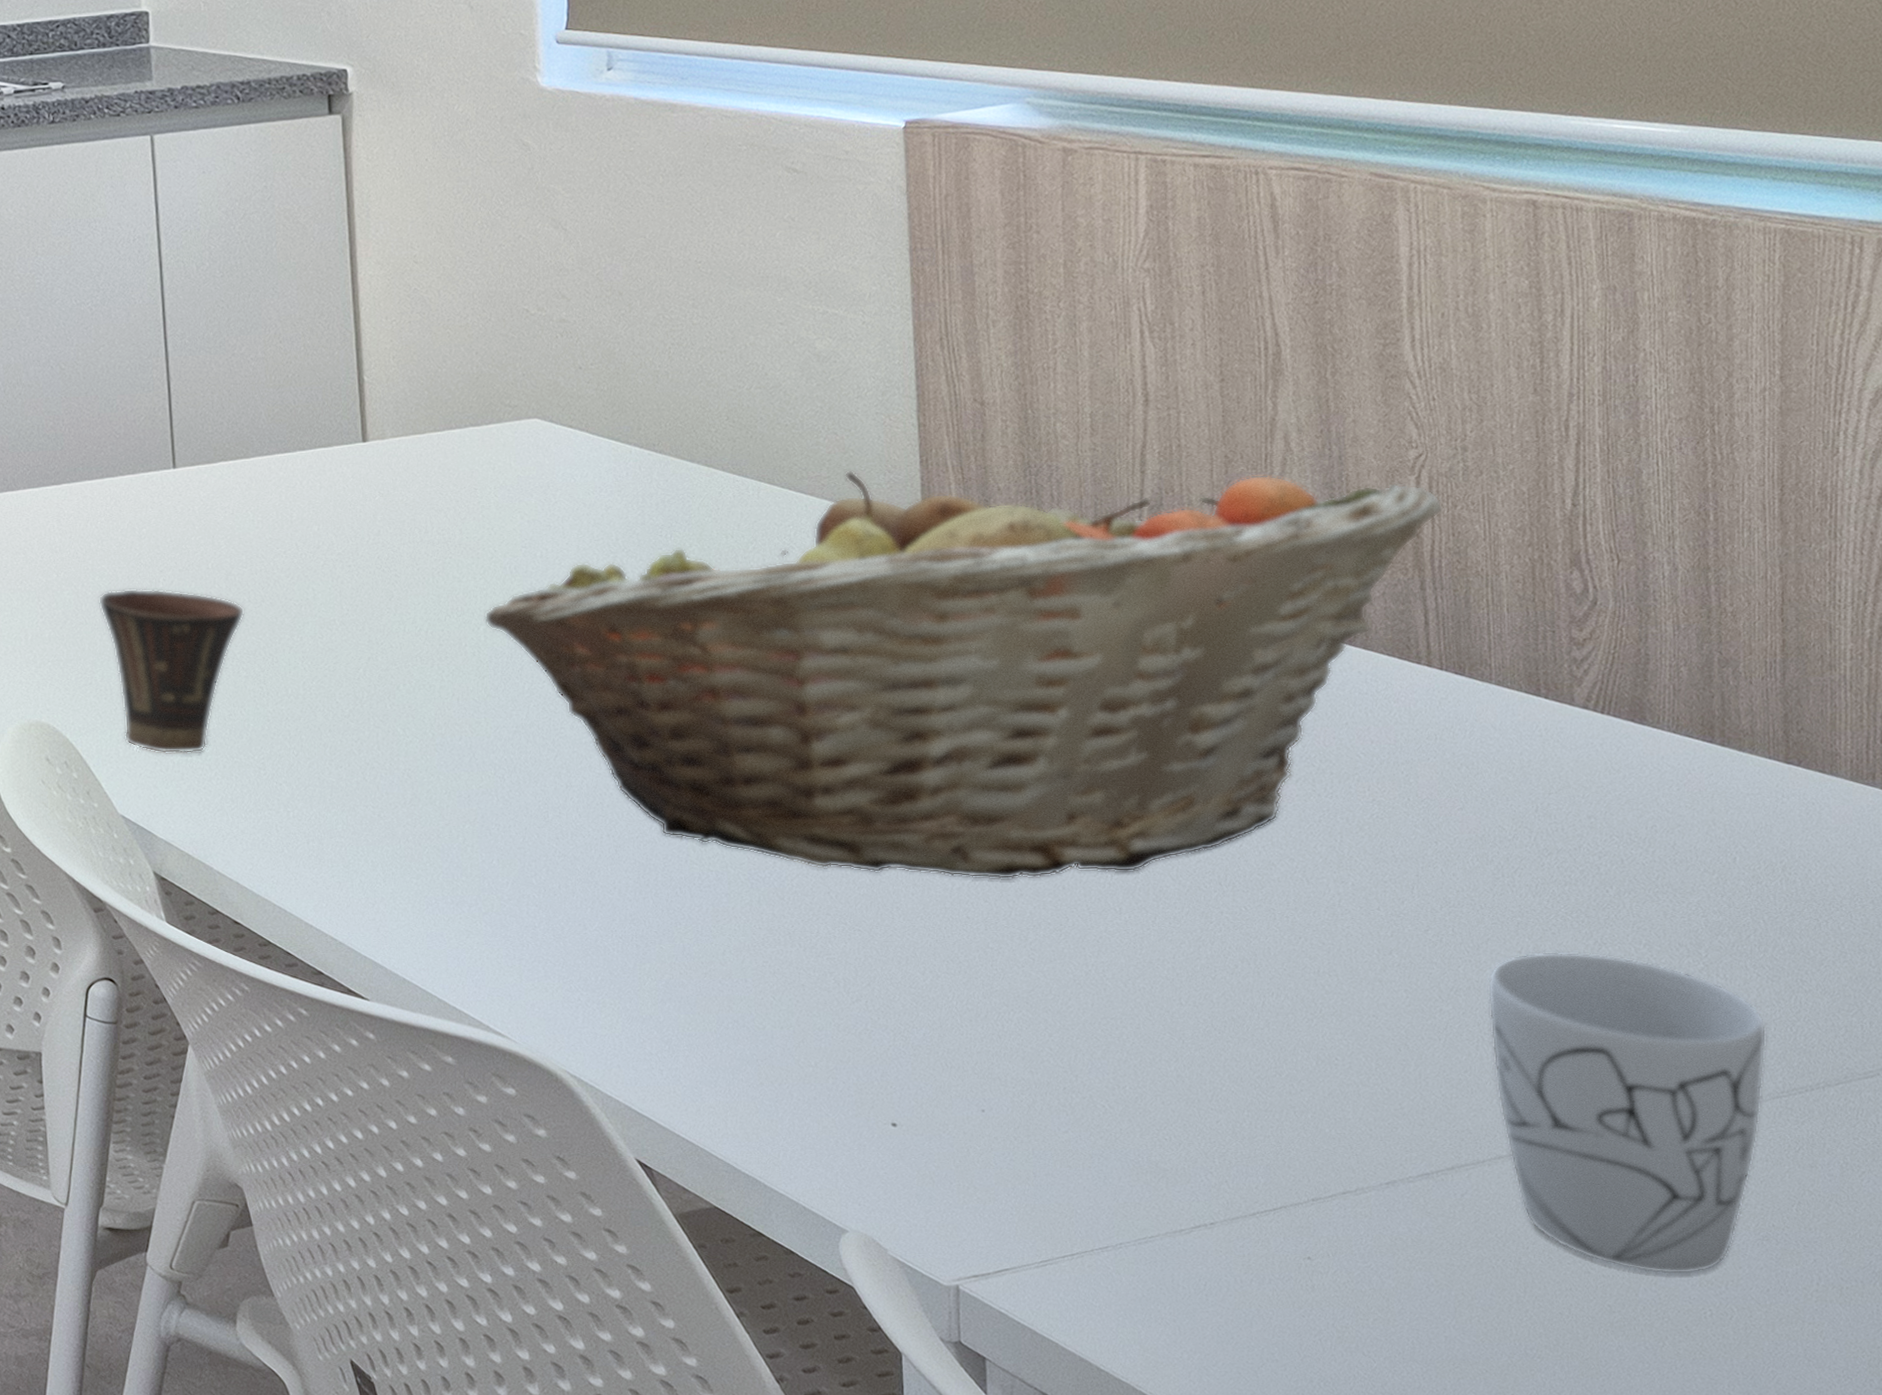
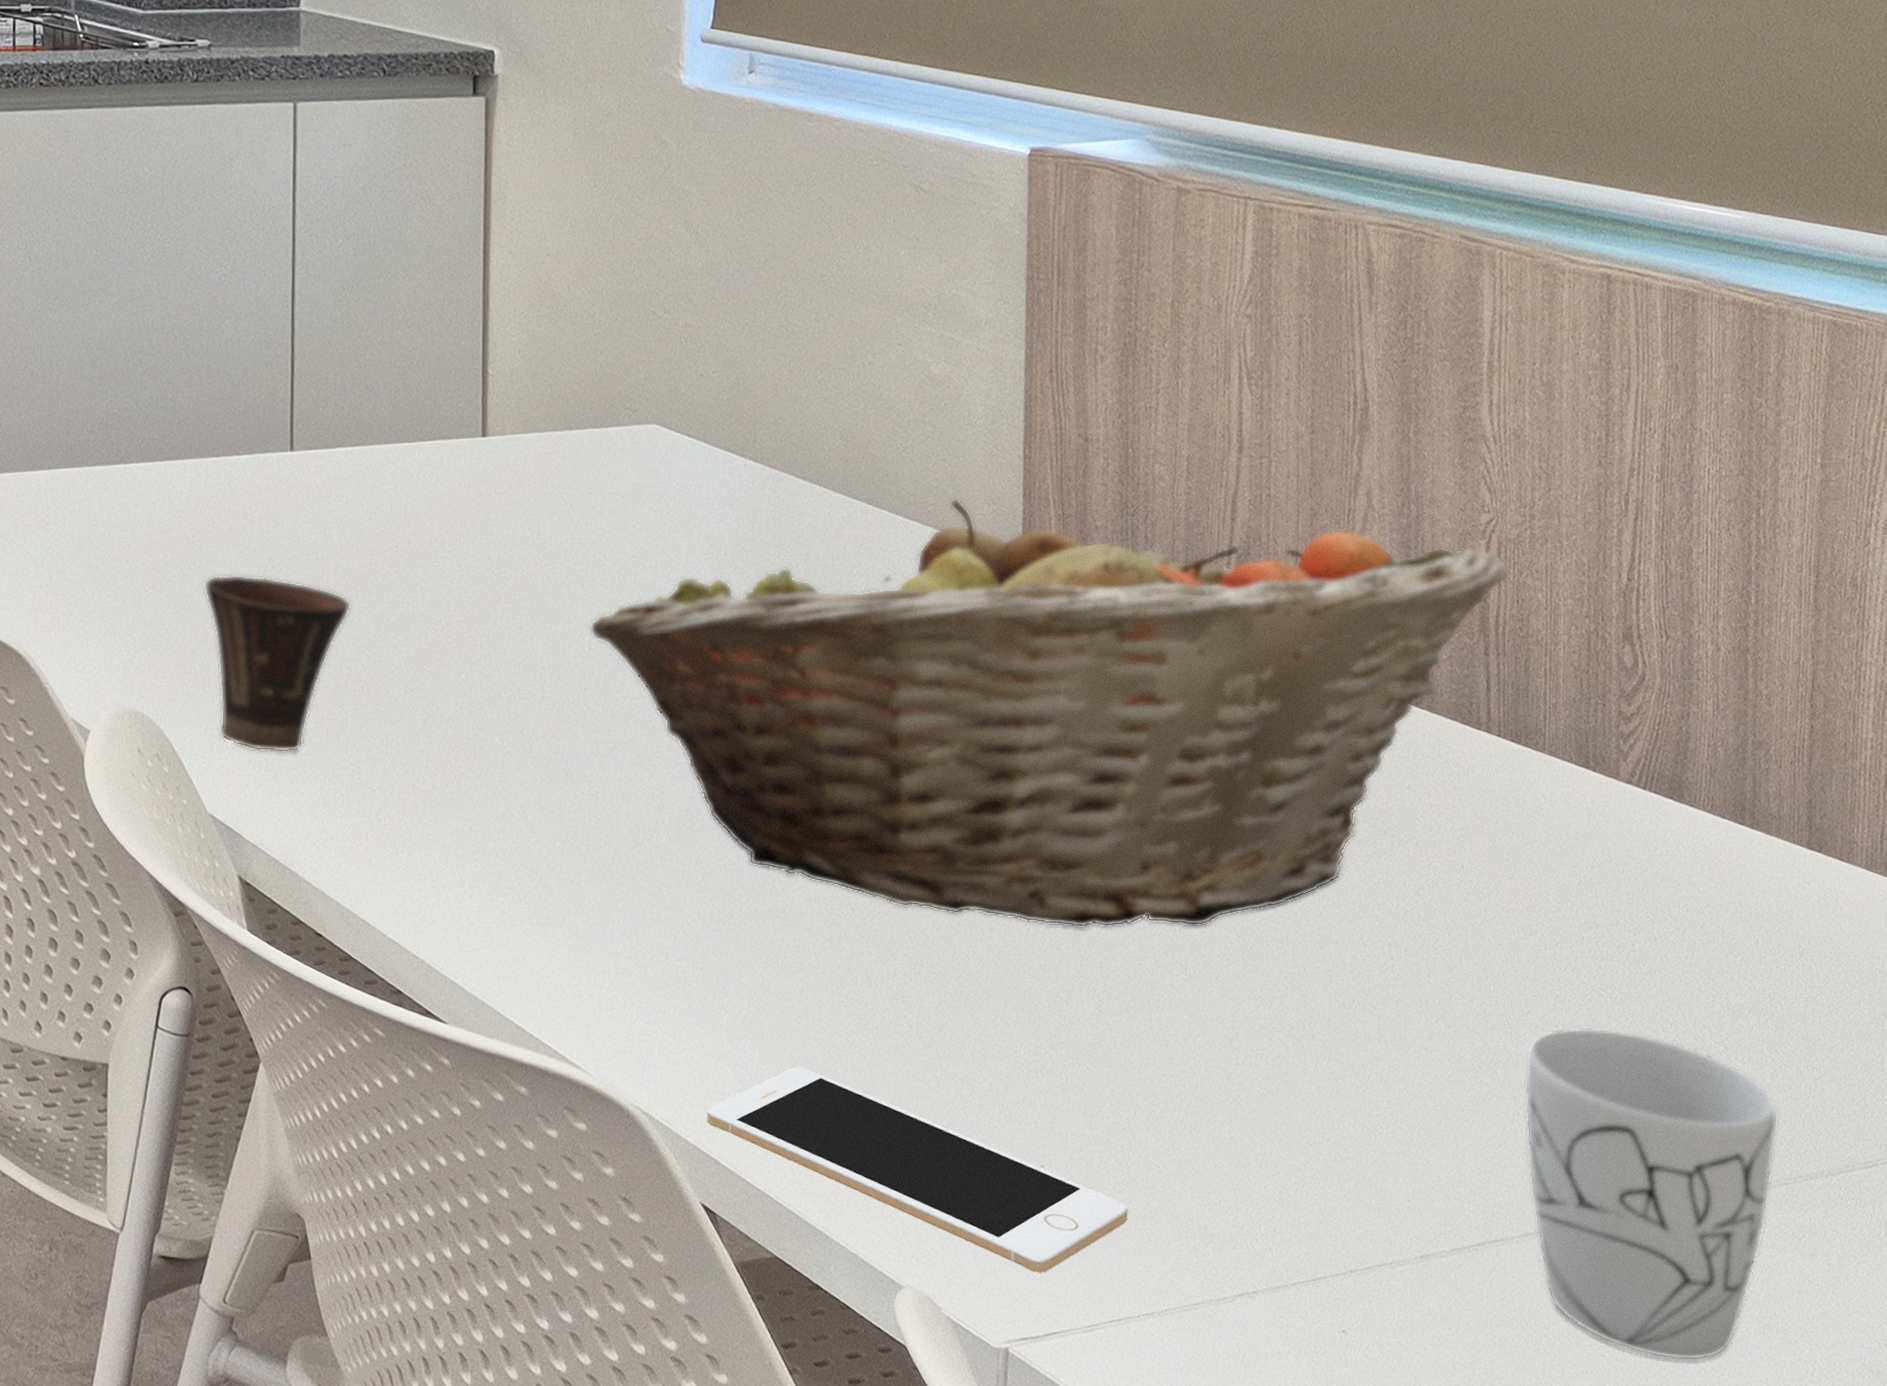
cell phone: none [636,1026,1075,1213] -> present [707,1067,1128,1273]

